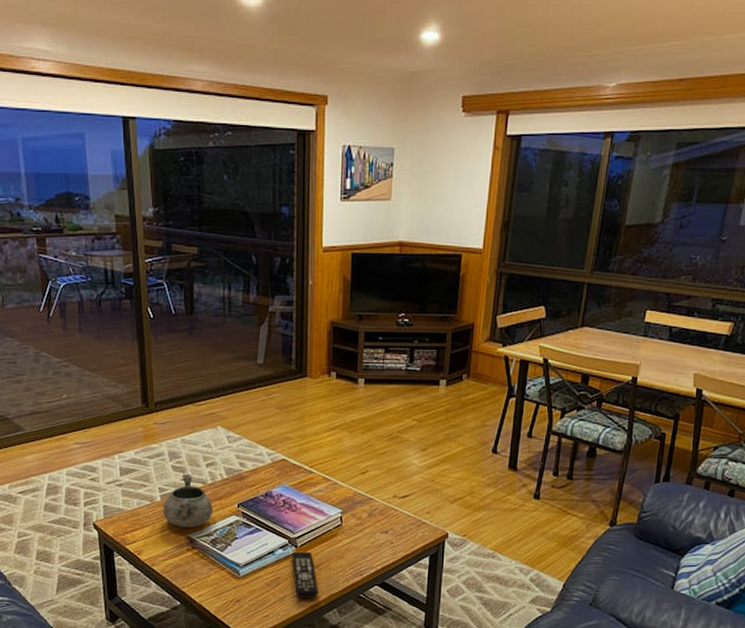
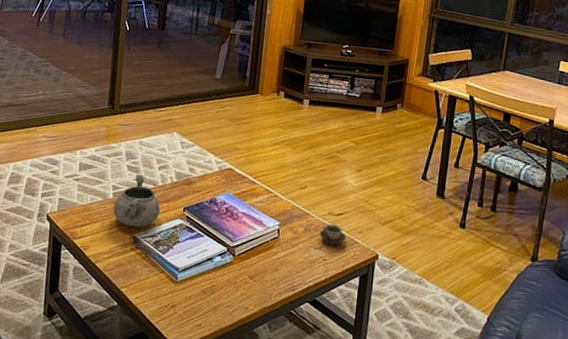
remote control: present [292,551,318,598] -> none [228,260,251,310]
cup: none [385,506,413,528] -> present [319,223,346,246]

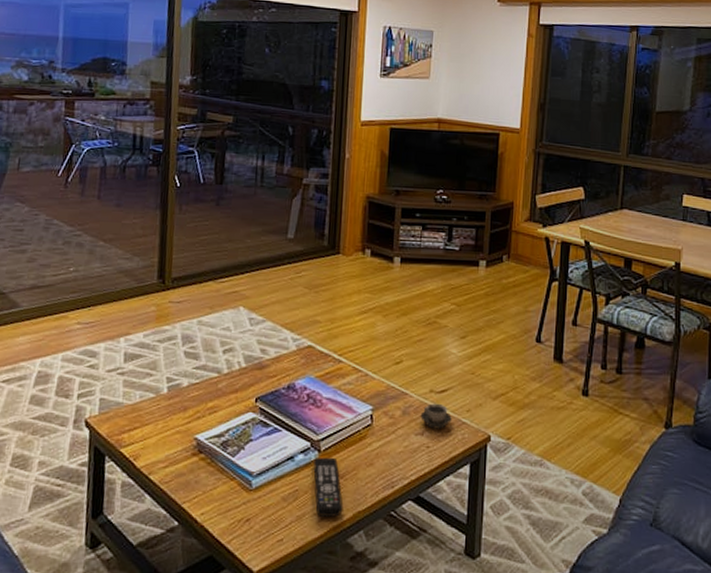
decorative bowl: present [113,174,161,228] -> none [168,361,228,427]
remote control: none [228,260,251,310] -> present [313,457,342,517]

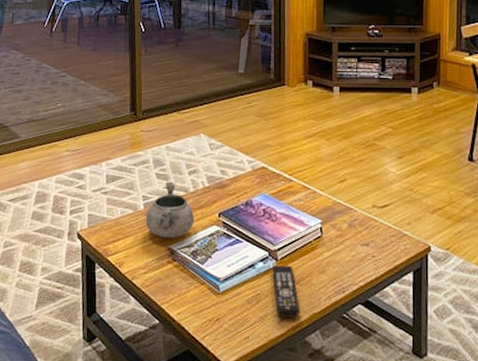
decorative bowl: none [168,361,228,427] -> present [145,181,195,238]
cup: present [420,403,452,429] -> none [365,217,394,241]

